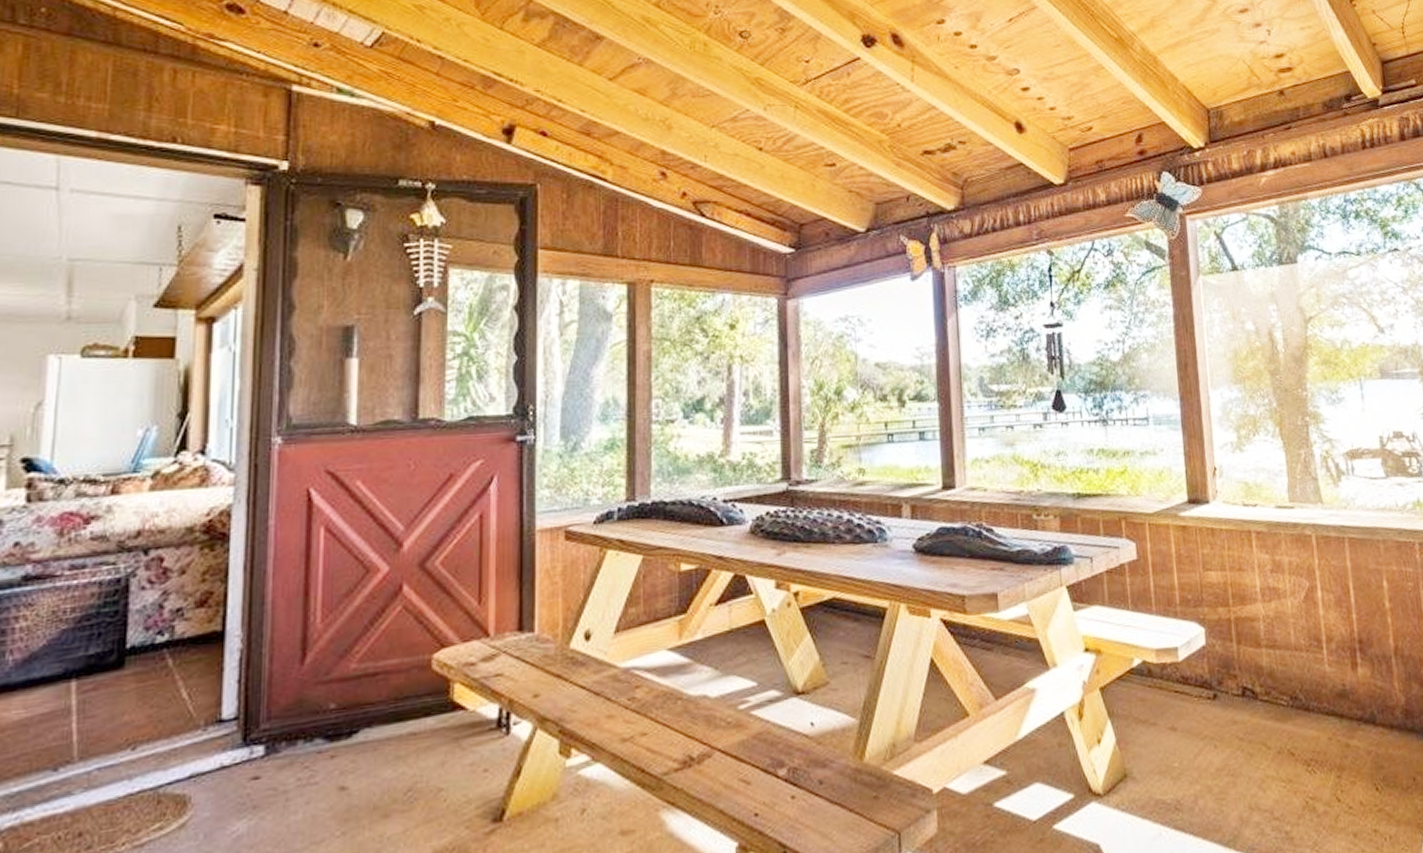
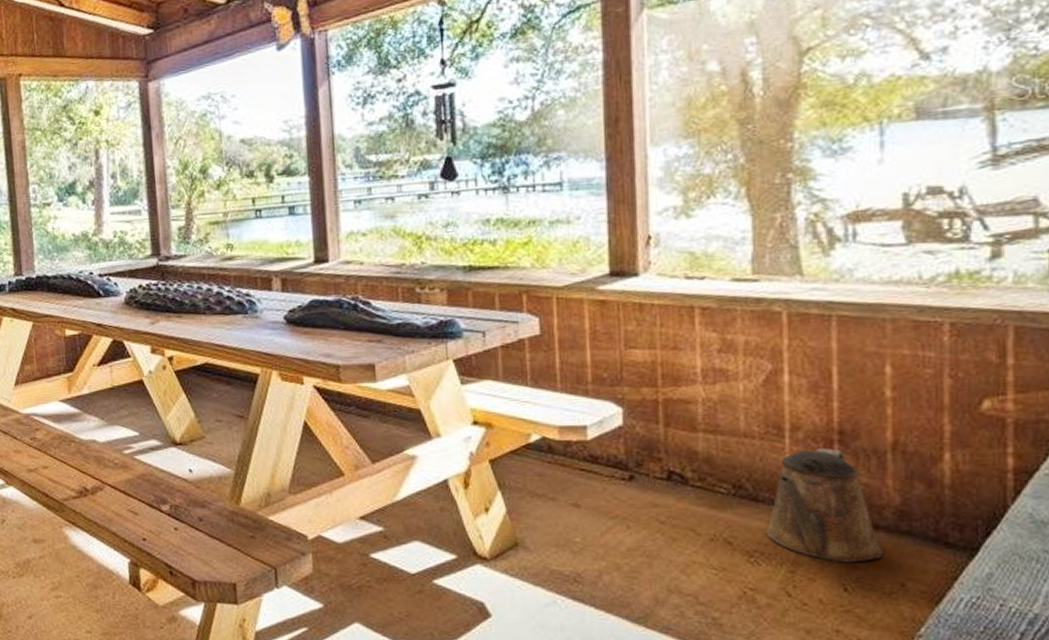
watering can: none [1317,656,1399,764] -> present [766,447,884,563]

